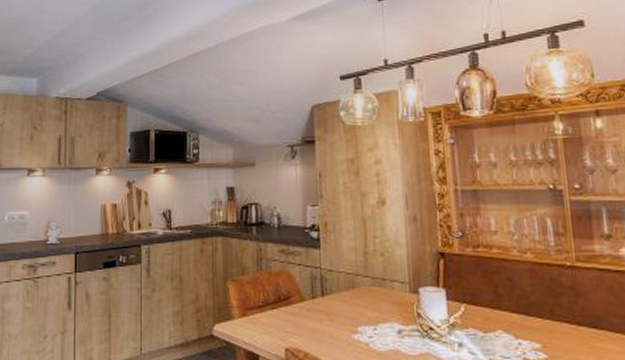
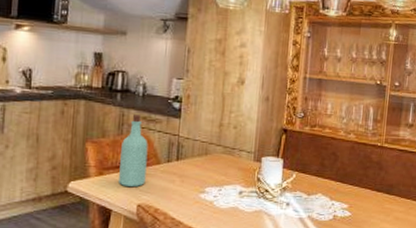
bottle: none [262,248,291,329] -> present [119,114,148,188]

